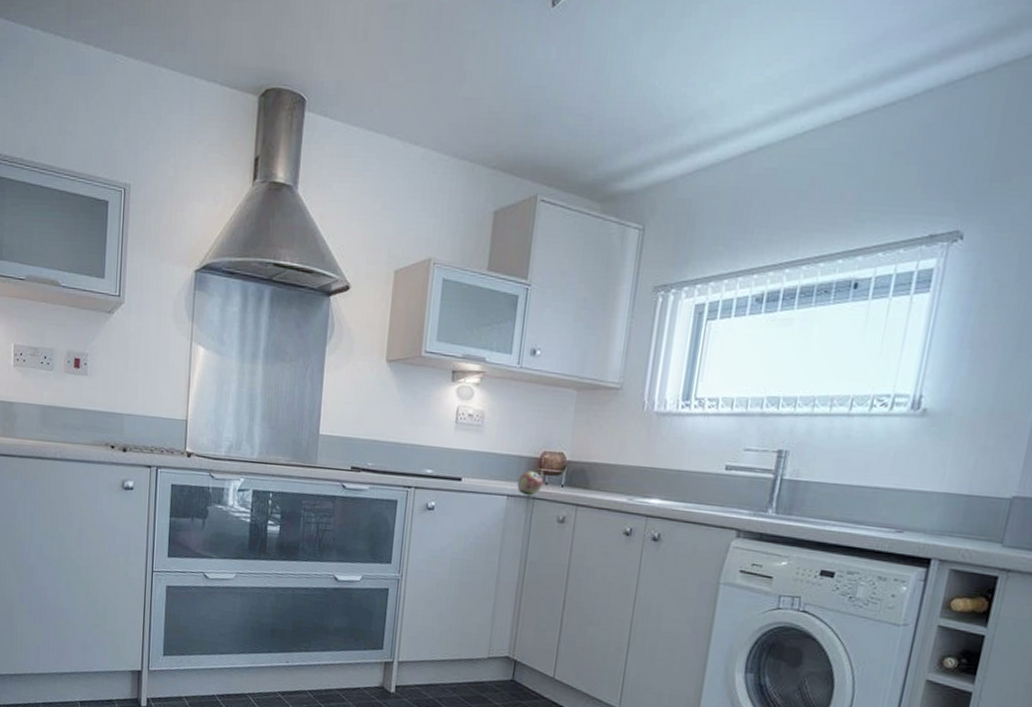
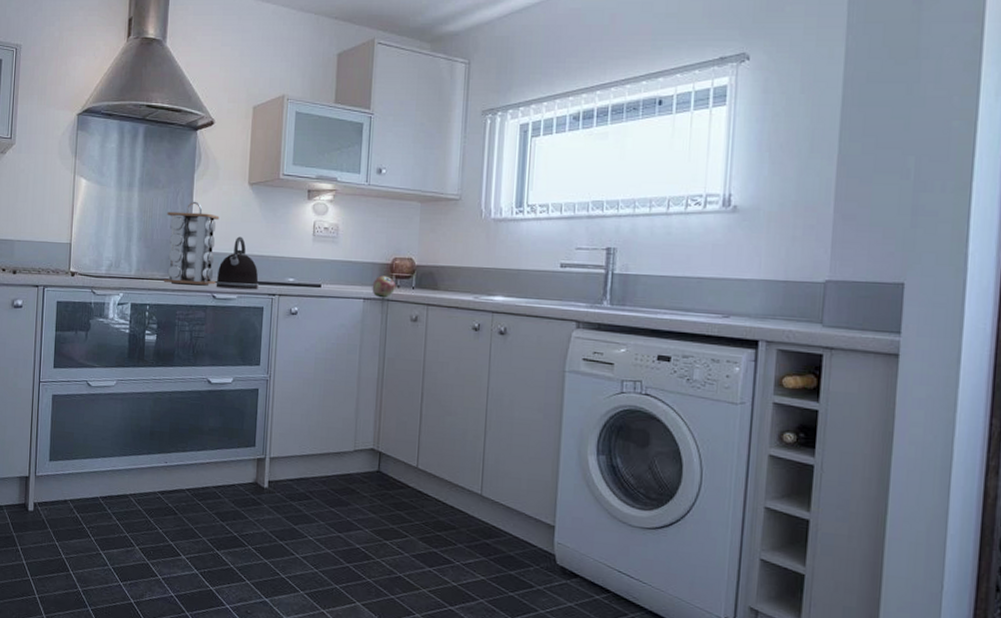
spice rack: none [288,378,353,475] -> present [163,201,220,287]
kettle: none [346,420,394,481] -> present [216,236,259,290]

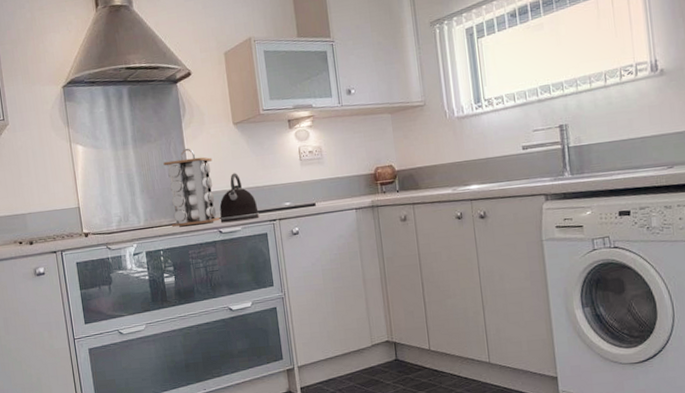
fruit: present [372,275,396,298] -> none [361,184,383,206]

